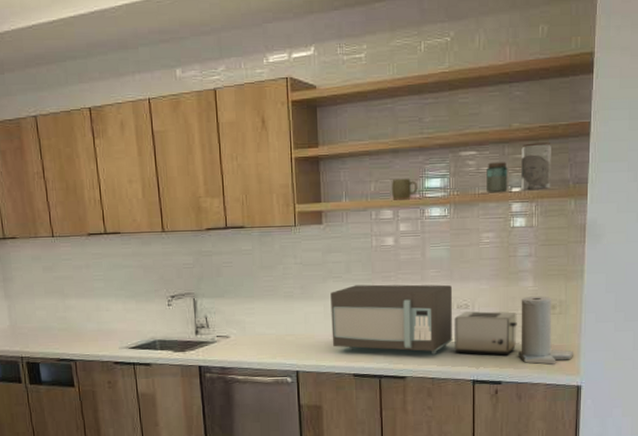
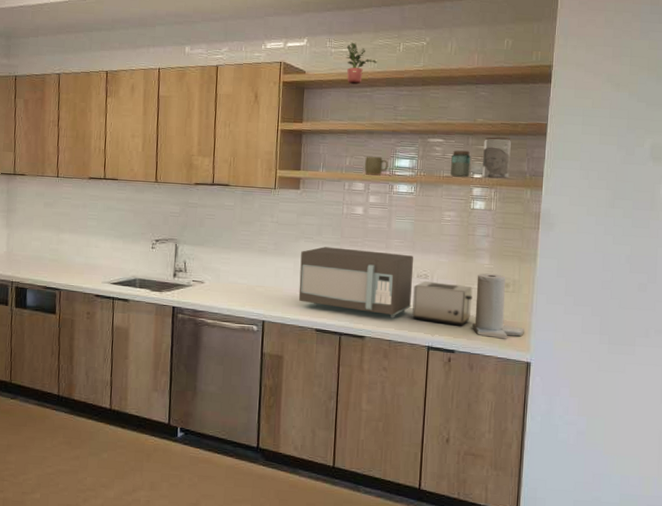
potted plant: none [360,45,396,97] -> present [346,42,377,85]

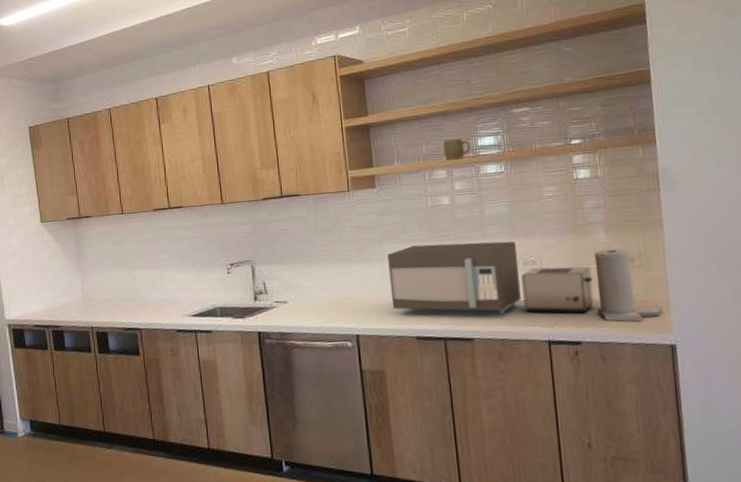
potted plant: present [346,42,377,85] -> none [403,20,440,66]
peanut butter: present [451,150,471,178] -> none [541,115,567,147]
jar: present [481,137,511,179] -> none [577,93,614,143]

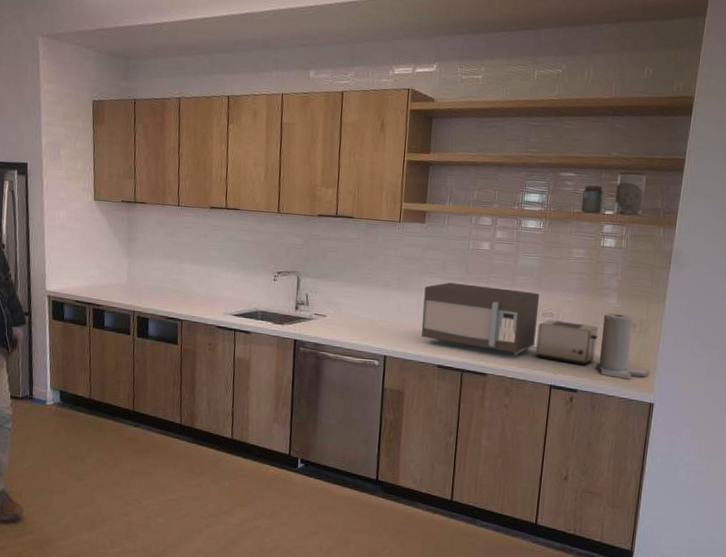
mug: present [443,138,471,161] -> none [492,189,518,210]
peanut butter: none [541,115,567,147] -> present [581,185,603,214]
jar: none [577,93,614,143] -> present [613,172,646,216]

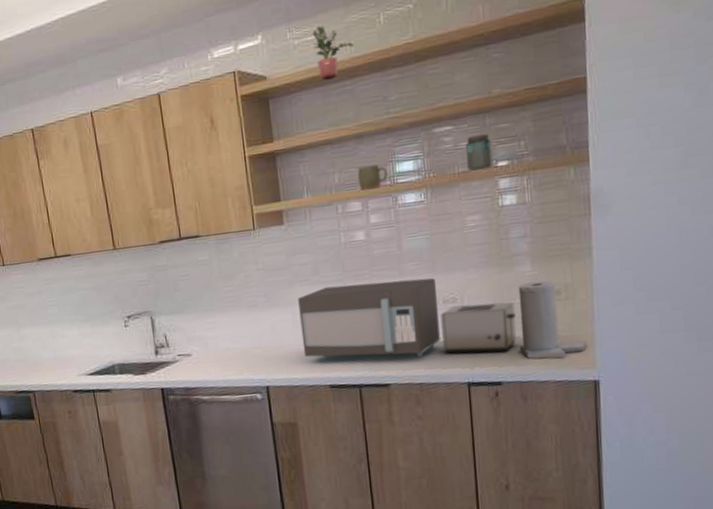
potted plant: none [477,68,509,114] -> present [312,25,354,81]
mug: none [492,189,518,210] -> present [357,164,388,191]
jar: present [613,172,646,216] -> none [505,106,544,164]

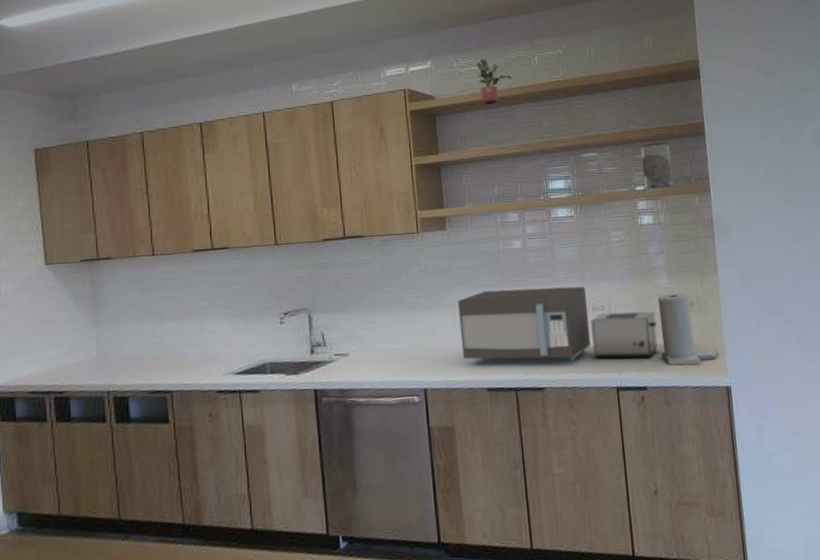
mug: present [357,164,388,191] -> none [515,181,542,203]
peanut butter: present [466,134,493,171] -> none [609,162,632,193]
jar: none [505,106,544,164] -> present [641,142,674,189]

